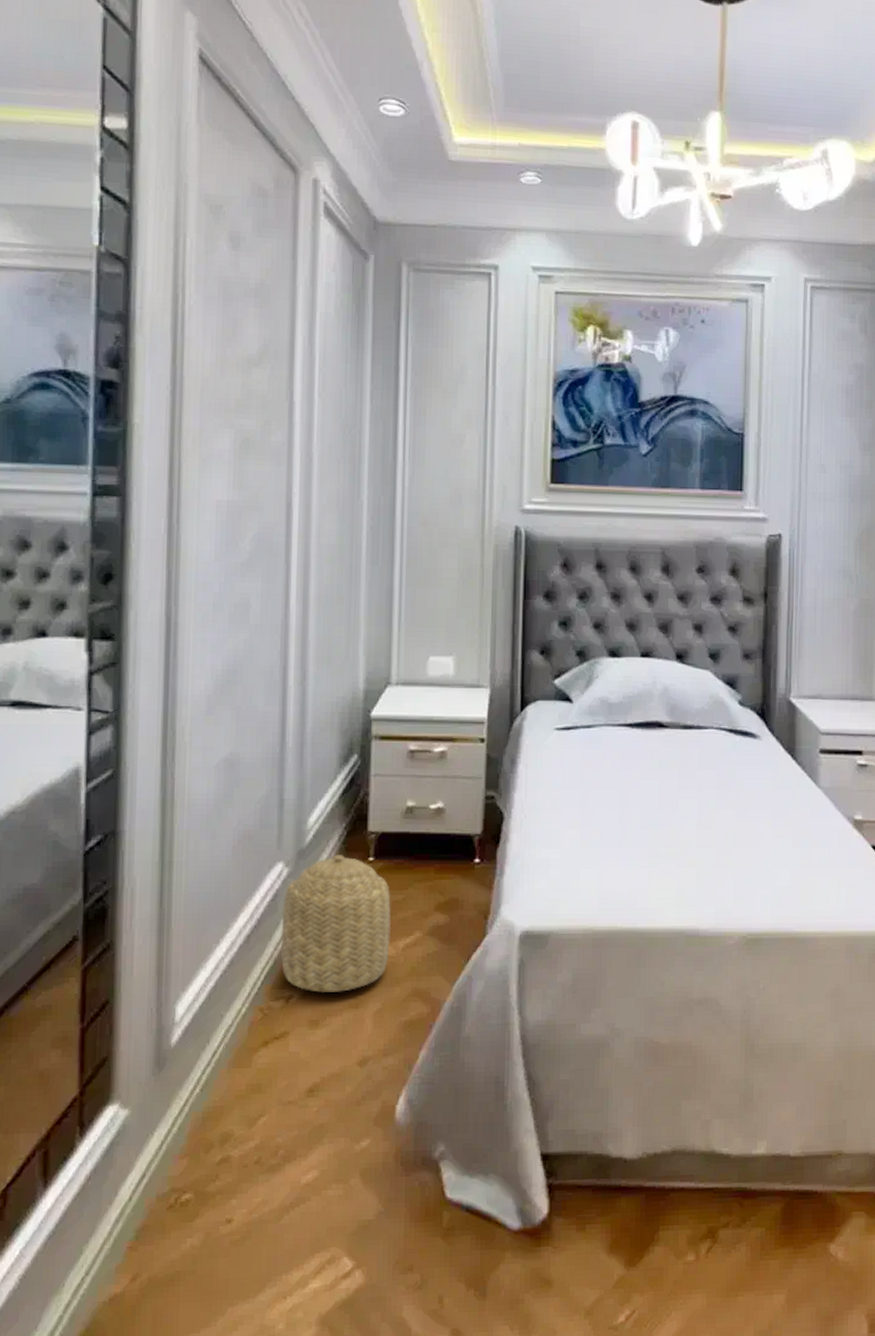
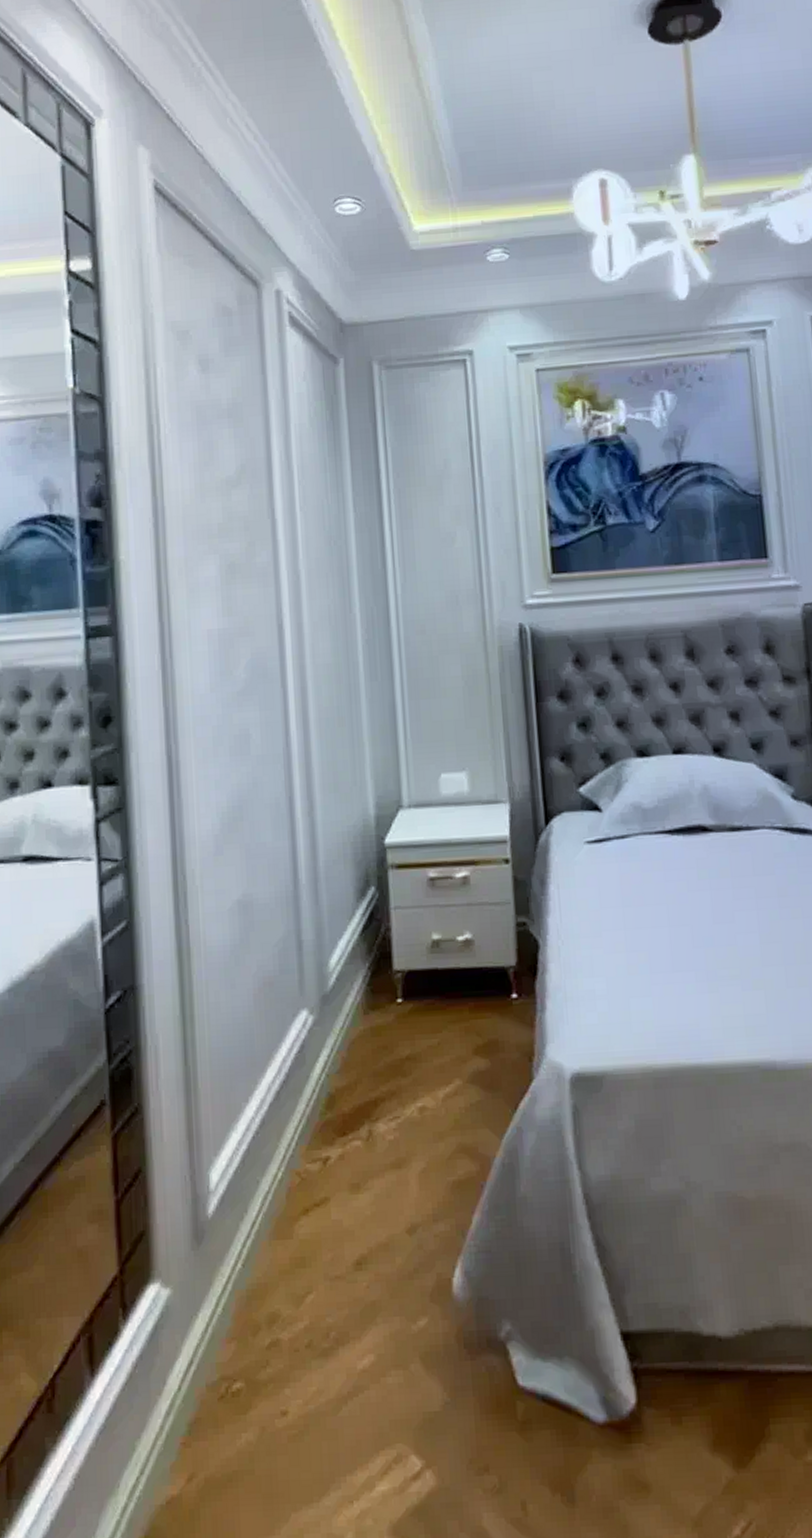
basket: present [281,855,392,993] -> none [311,998,429,1152]

